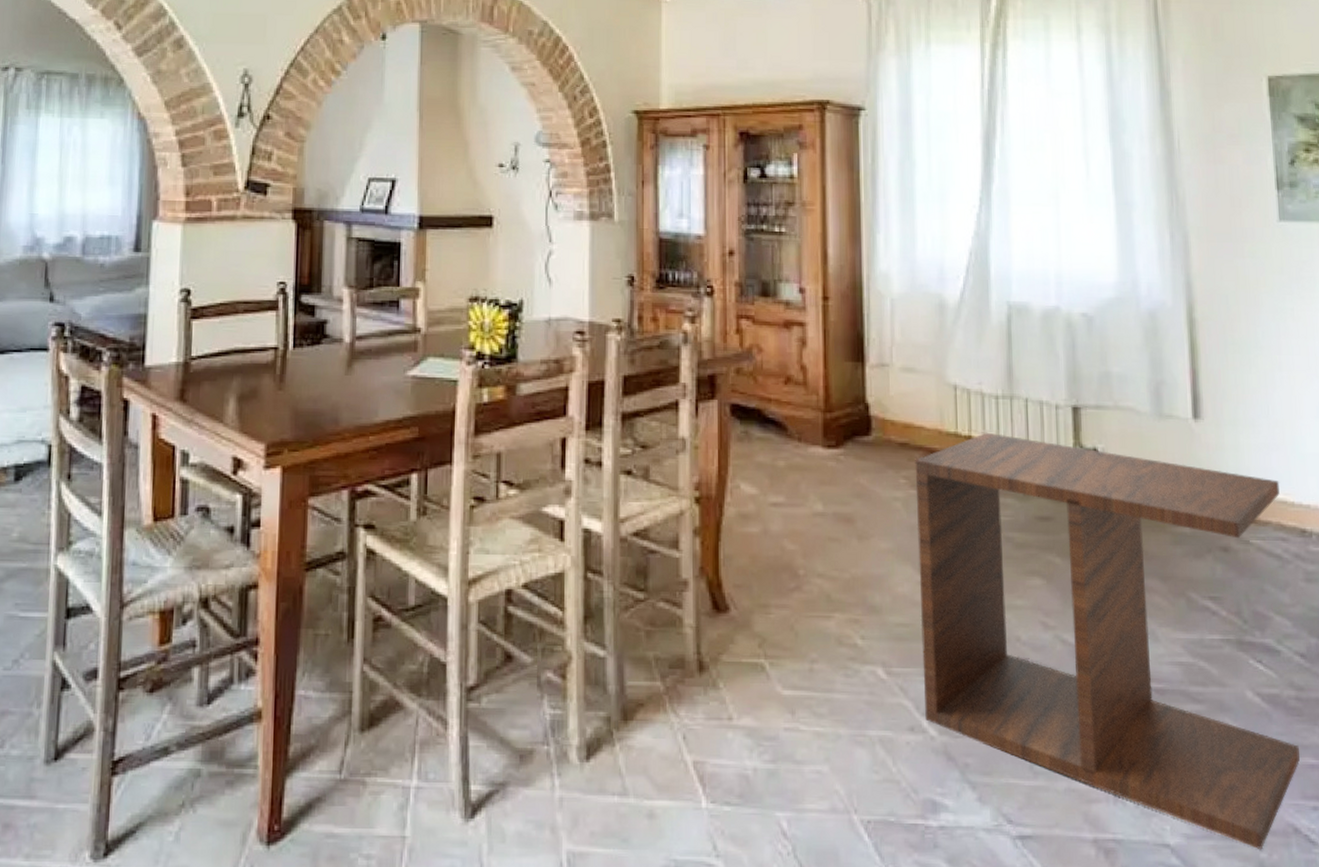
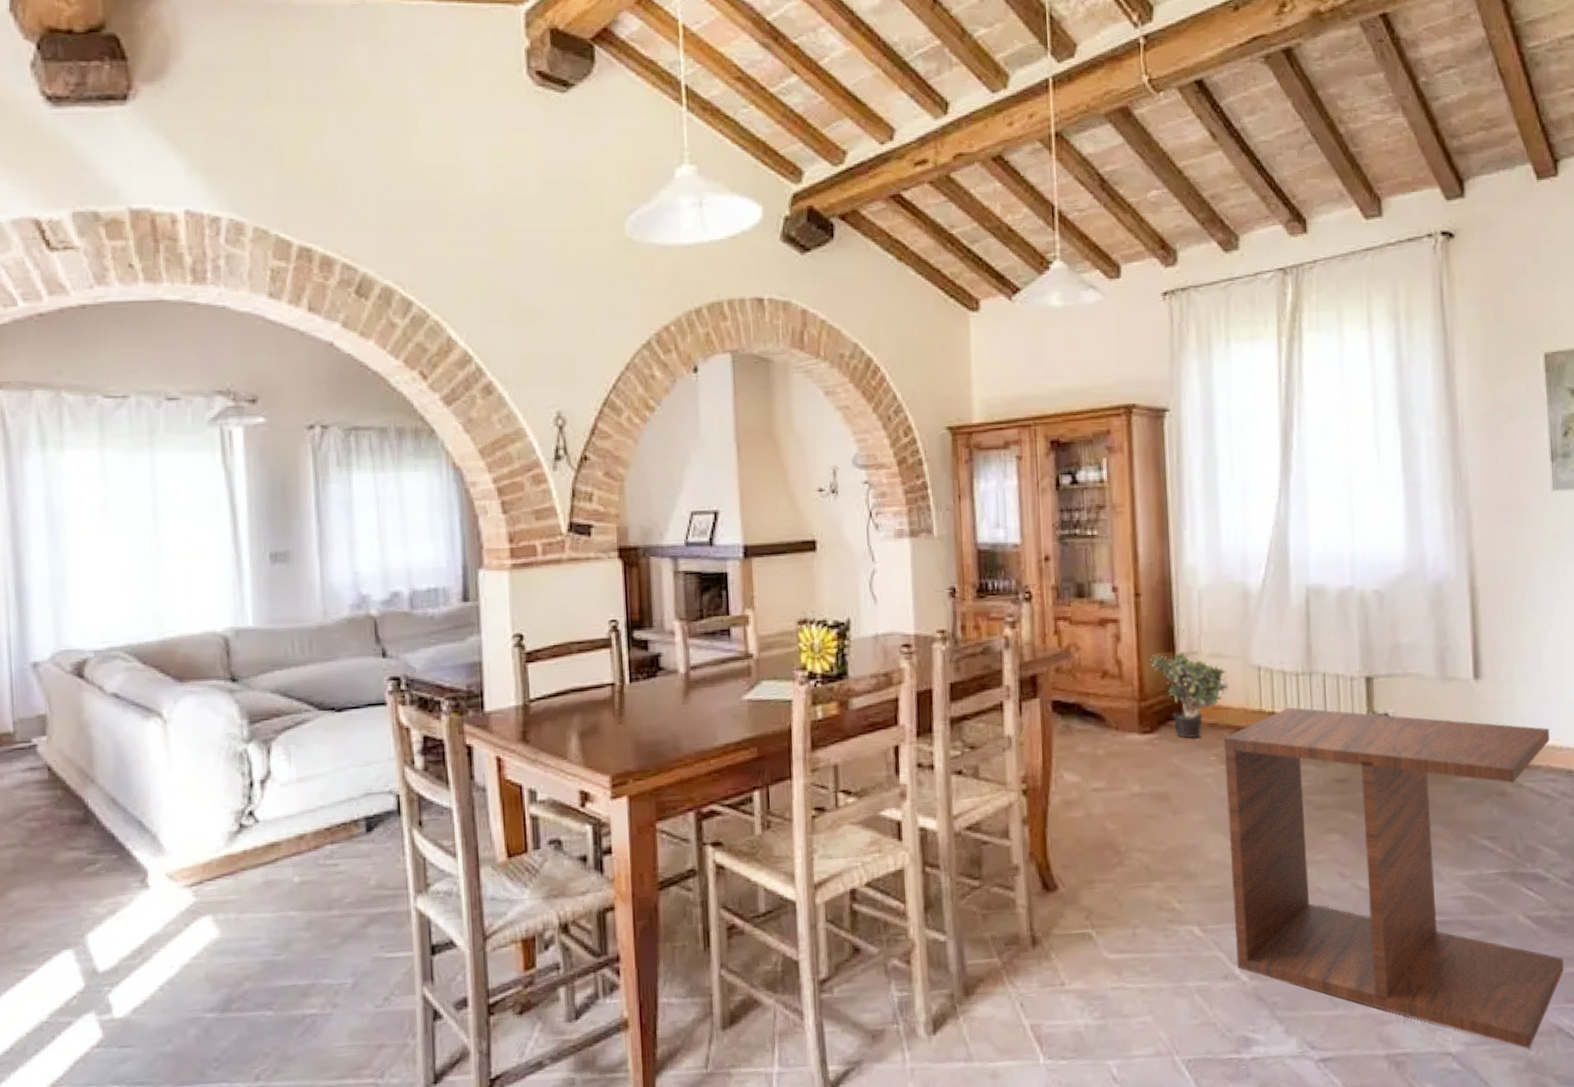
potted plant: none [837,362,922,458] -> present [1150,652,1229,739]

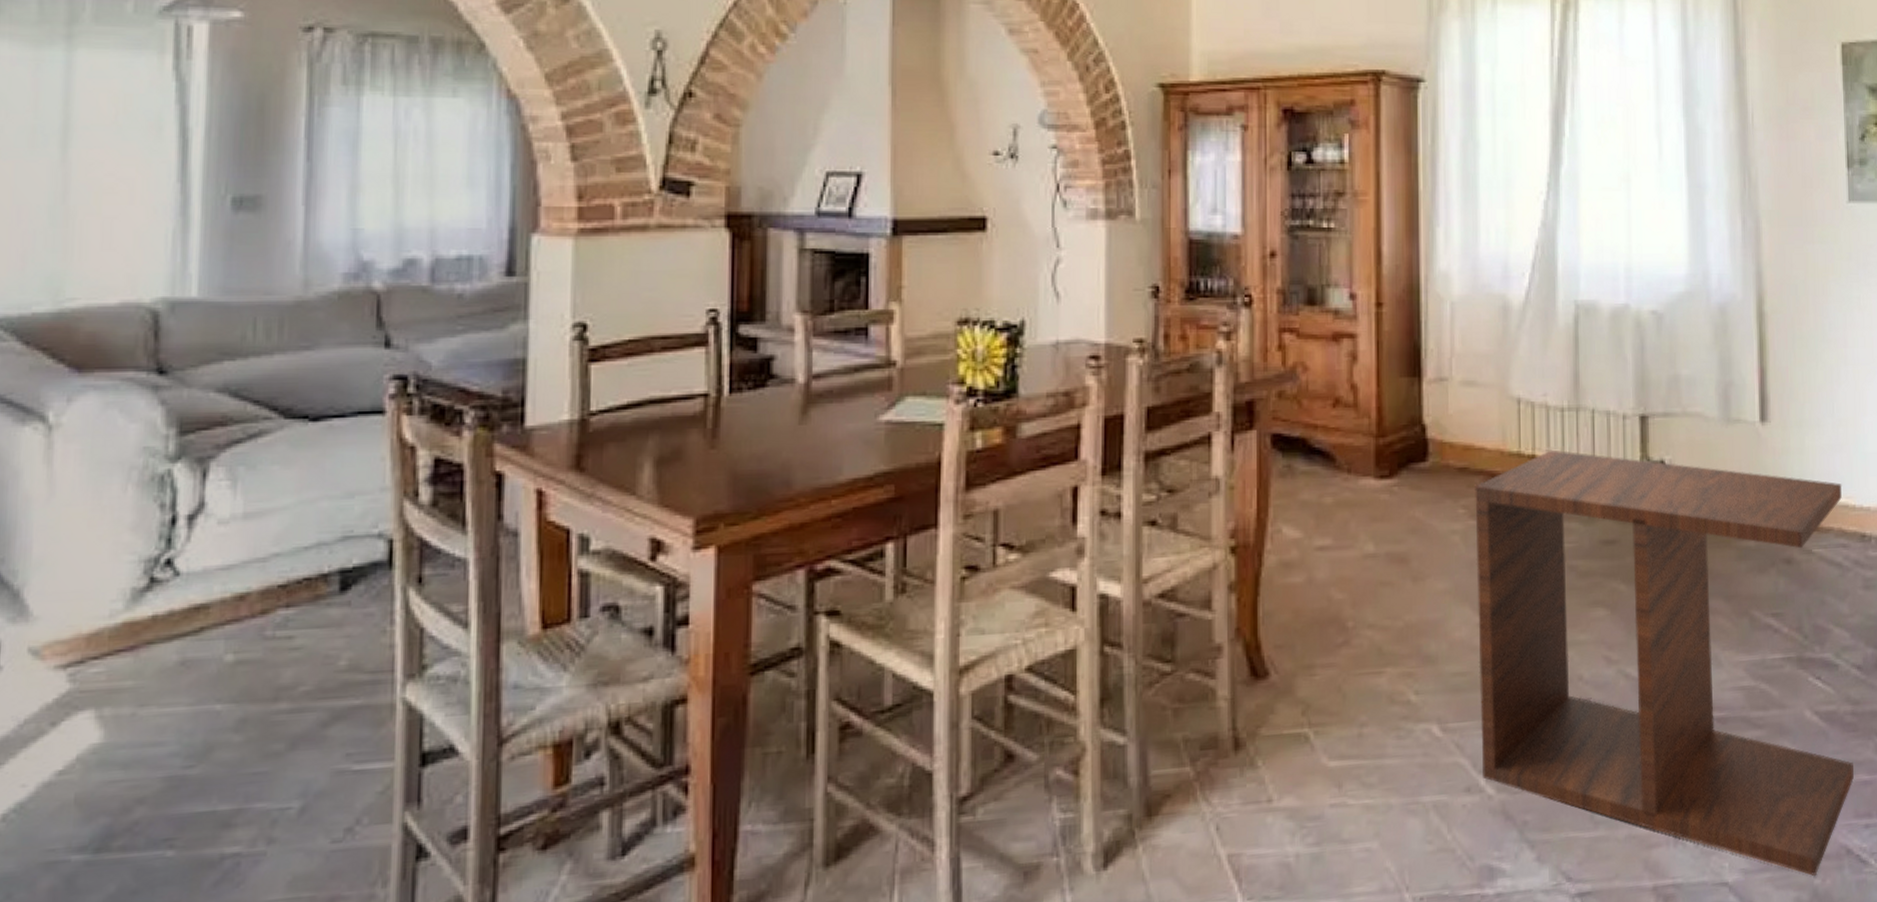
potted plant: present [1150,652,1229,739] -> none [1391,377,1483,486]

